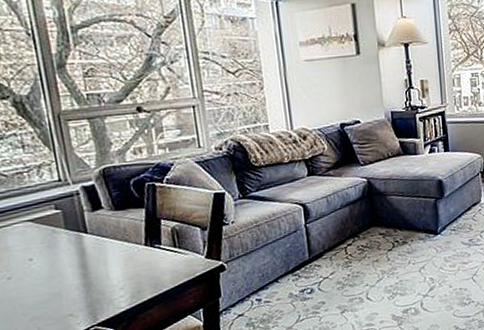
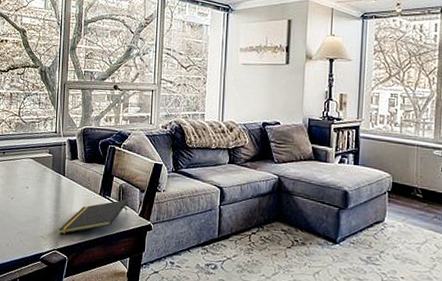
notepad: none [94,243,188,306] -> present [59,199,128,235]

